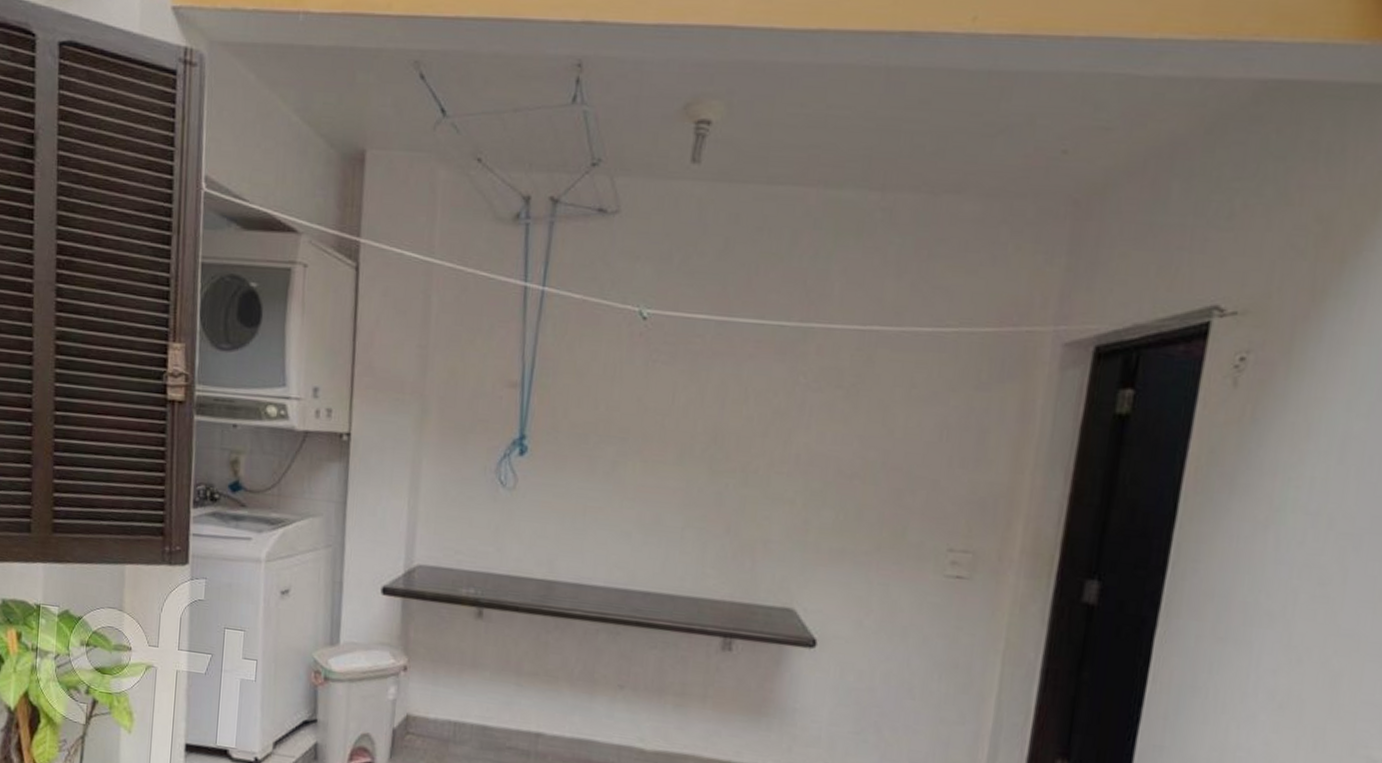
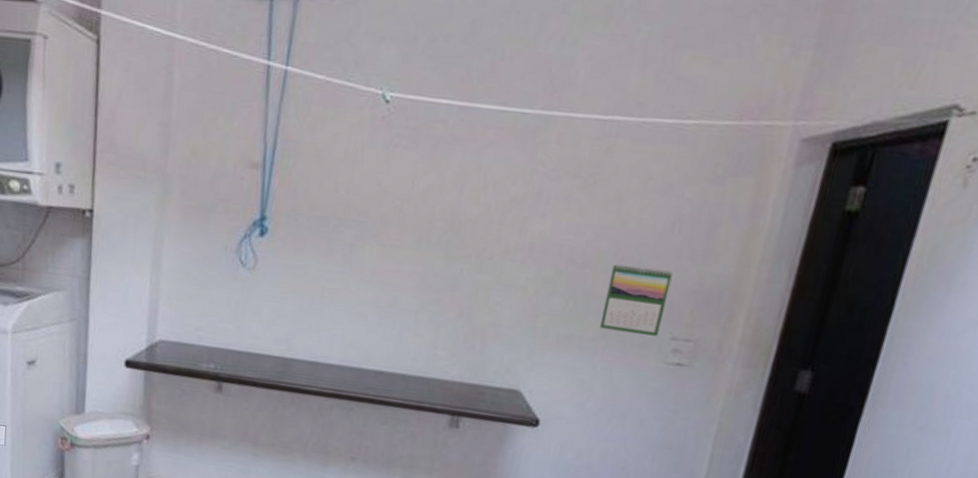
calendar: none [872,474,944,548] -> present [599,264,673,336]

